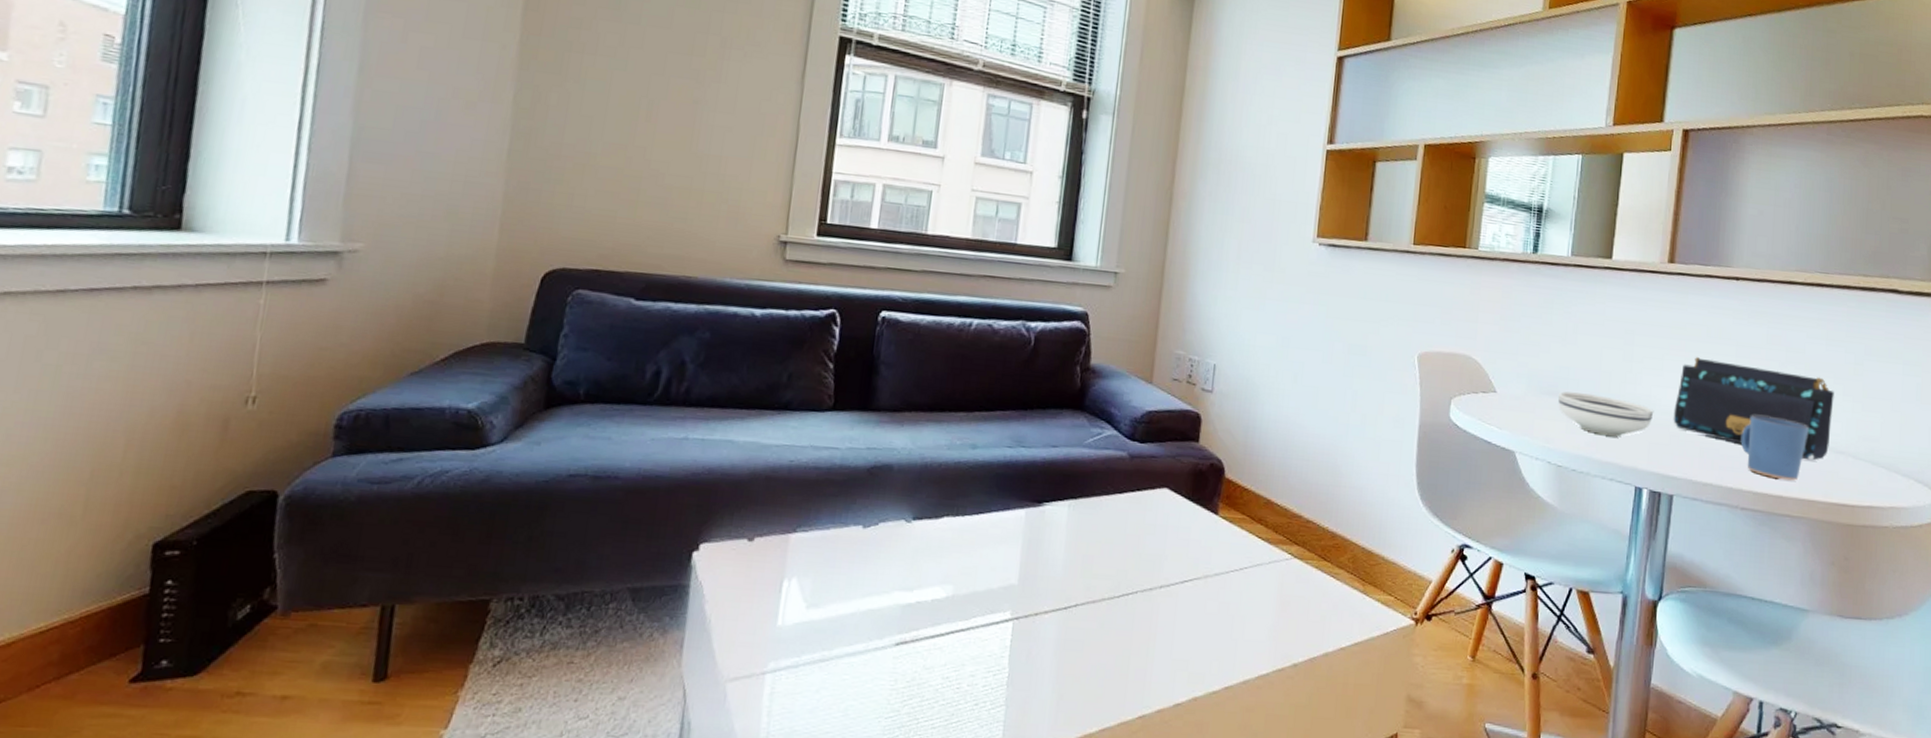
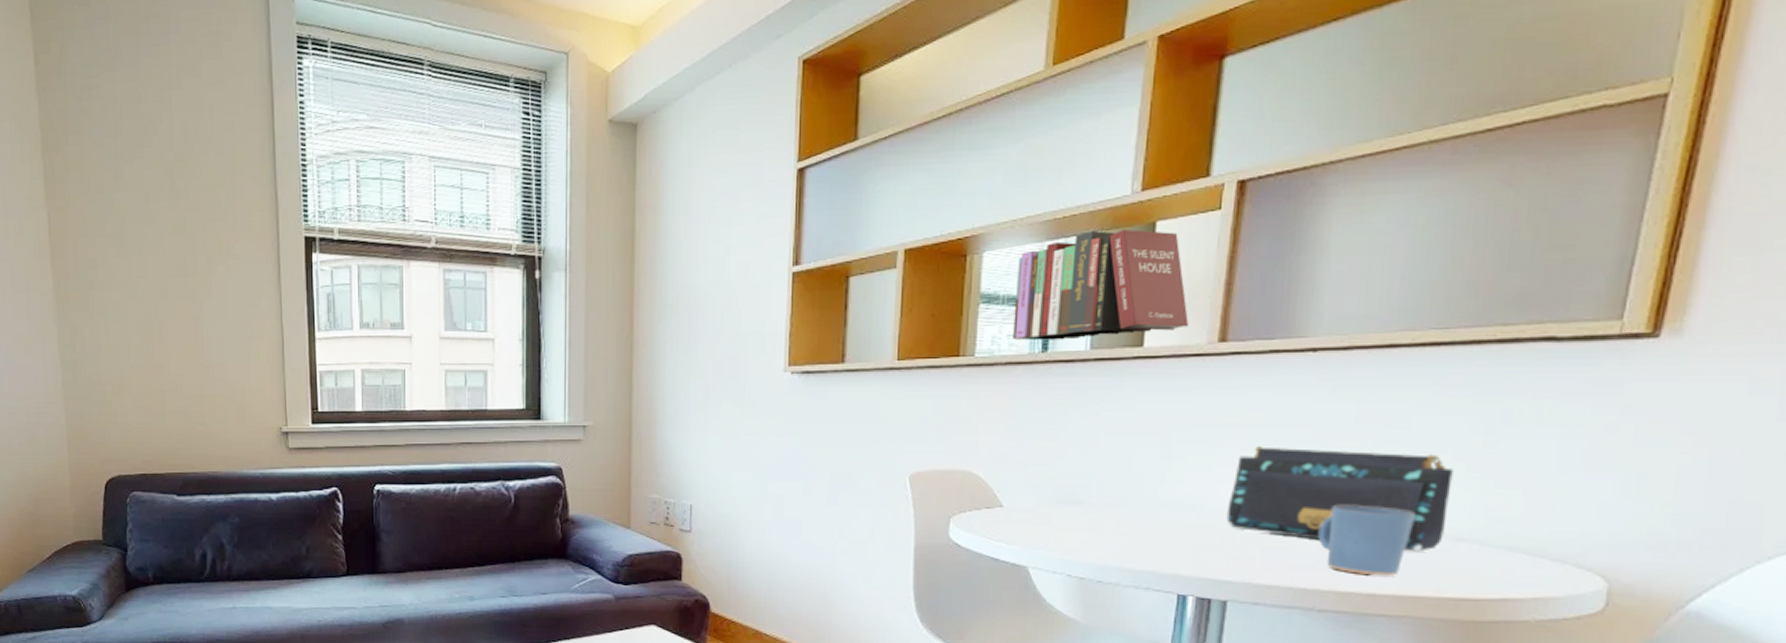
books: none [1510,153,1646,248] -> present [1013,229,1189,341]
bowl: present [1557,391,1654,437] -> none [1077,499,1201,543]

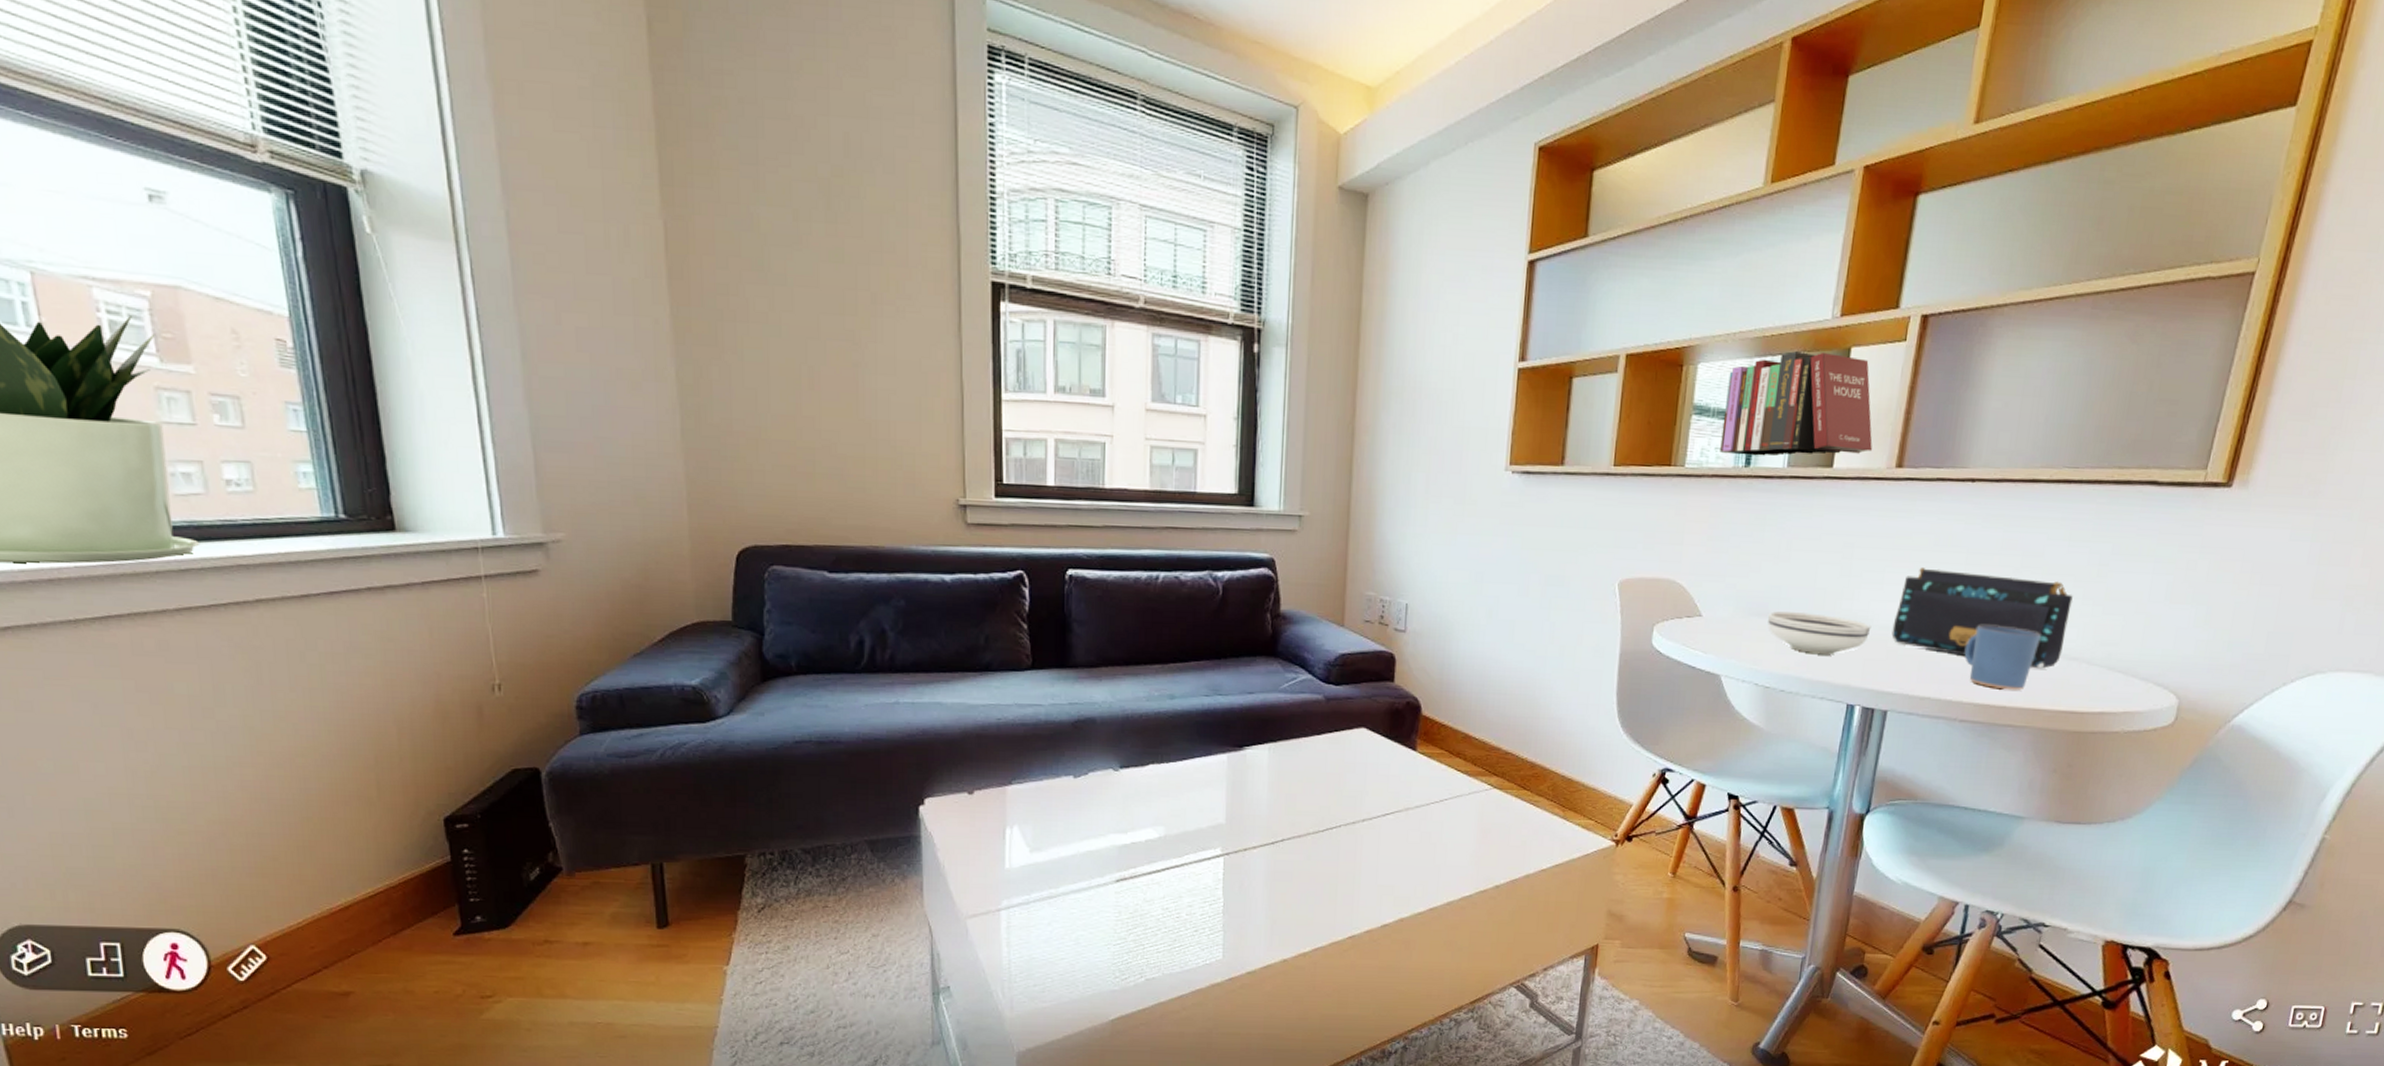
bowl: none [1077,499,1201,543] -> present [1767,611,1872,655]

